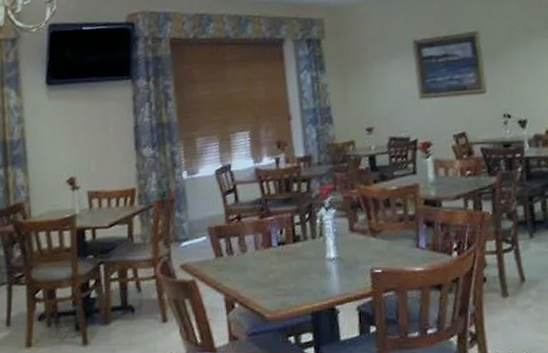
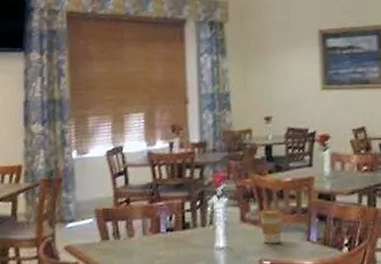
coffee cup: none [367,217,391,252] -> present [259,208,283,244]

